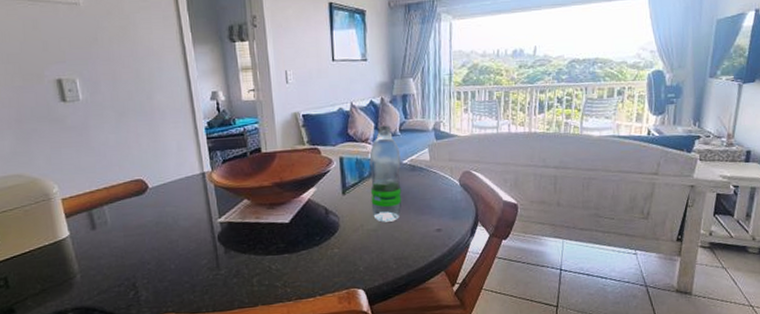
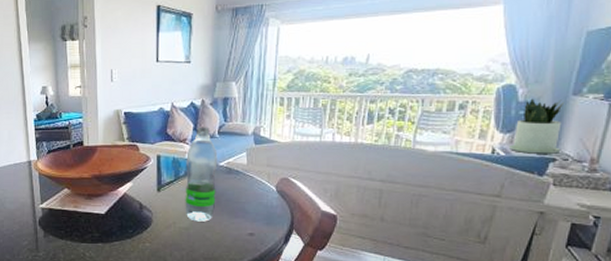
planter: none [661,82,704,133] -> present [508,98,565,154]

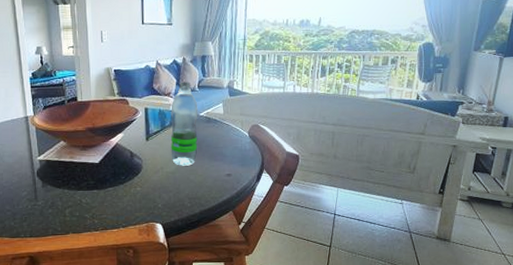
planter: present [508,98,565,154] -> none [429,54,469,99]

